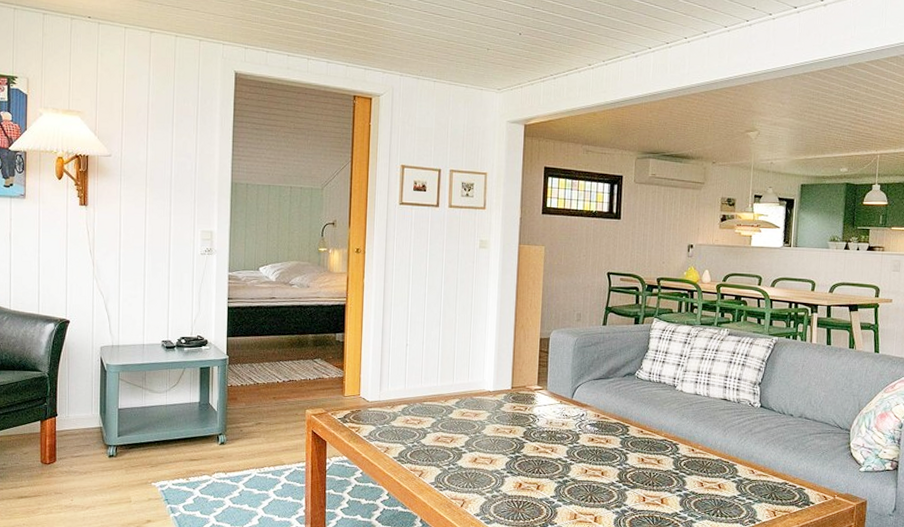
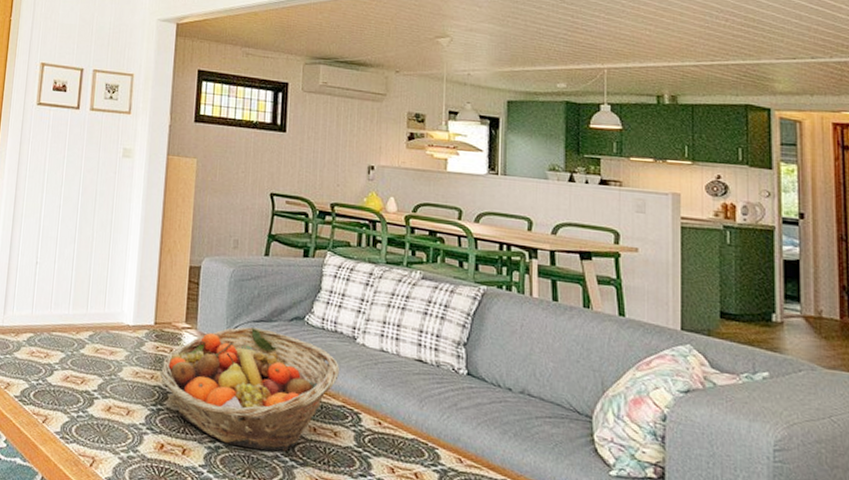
fruit basket: none [517,384,662,480] -> present [159,326,339,452]

